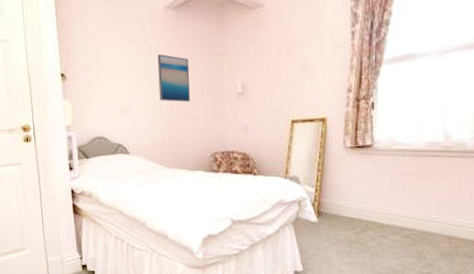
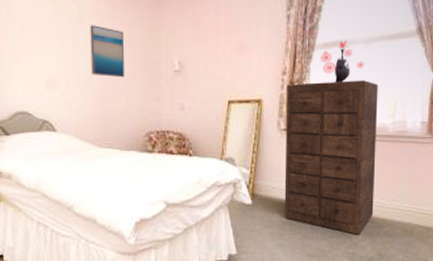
dresser: none [351,94,455,255] -> present [284,80,378,235]
toy figurine: none [388,53,439,98] -> present [320,40,365,83]

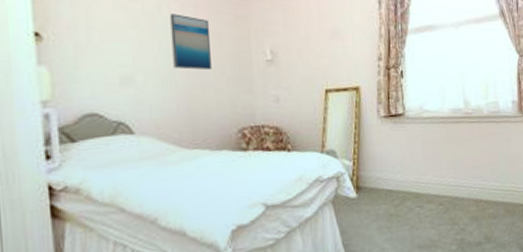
dresser: present [284,80,378,235] -> none [383,63,477,220]
toy figurine: present [320,40,365,83] -> none [413,24,456,67]

